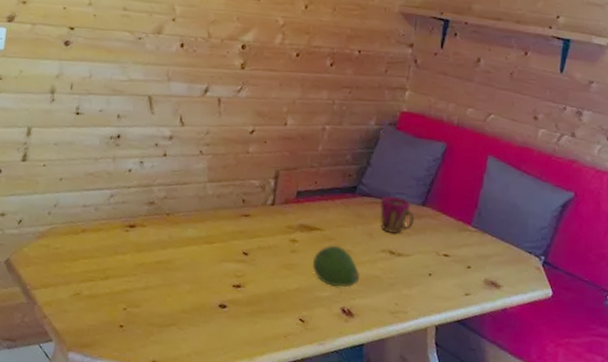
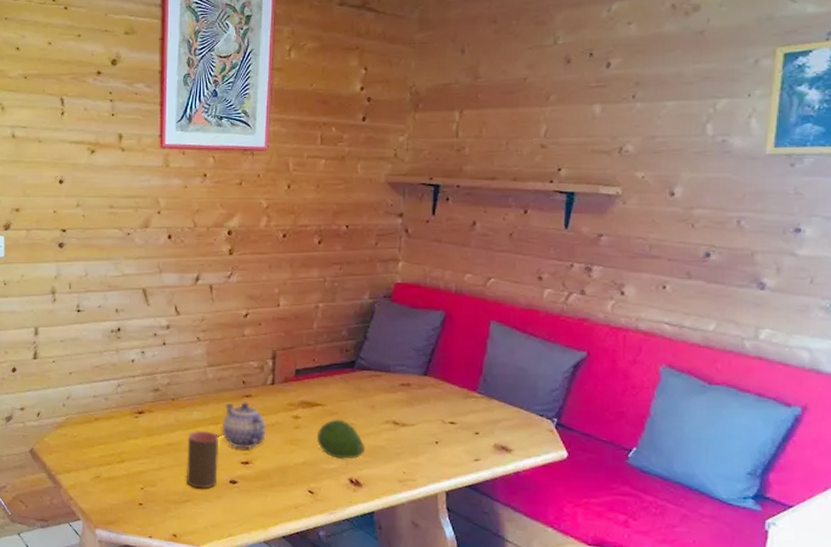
cup: none [173,248,213,312] -> present [186,430,219,489]
teapot: none [215,221,263,271] -> present [222,402,266,449]
cup: present [379,195,415,234] -> none [380,368,417,405]

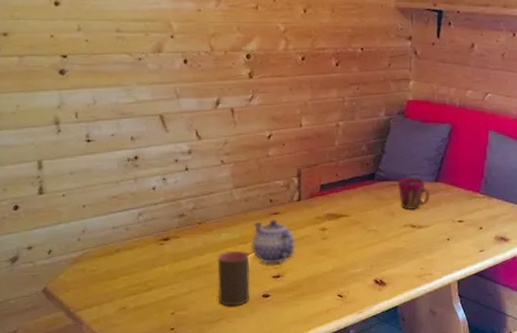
fruit: present [317,419,366,459] -> none [344,227,388,263]
cup: none [380,368,417,405] -> present [397,177,430,210]

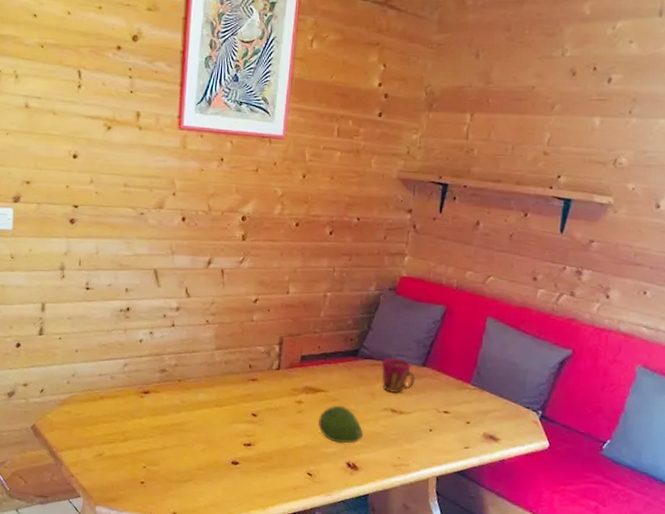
cup: present [217,250,250,306] -> none [188,411,224,469]
teapot: present [251,219,295,264] -> none [226,385,270,431]
fruit: none [344,227,388,263] -> present [318,405,364,444]

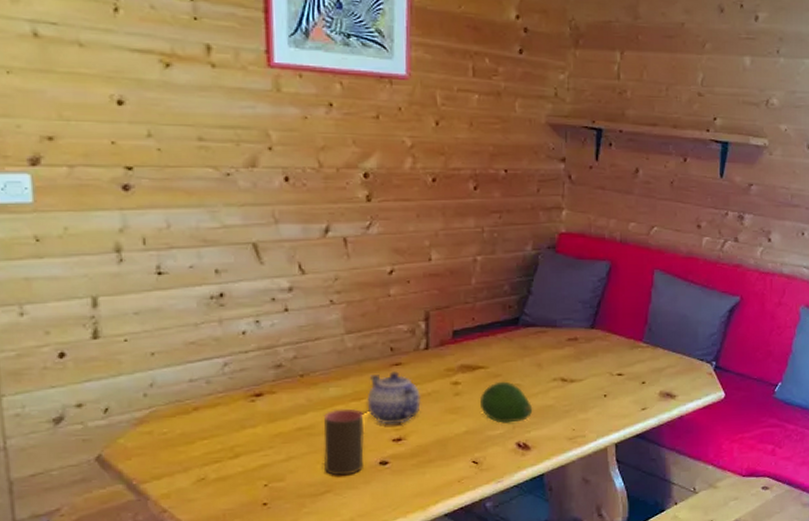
cup: none [188,411,224,469] -> present [323,408,365,476]
teapot: none [226,385,270,431] -> present [367,371,421,425]
cup: present [381,357,416,394] -> none [546,322,585,362]

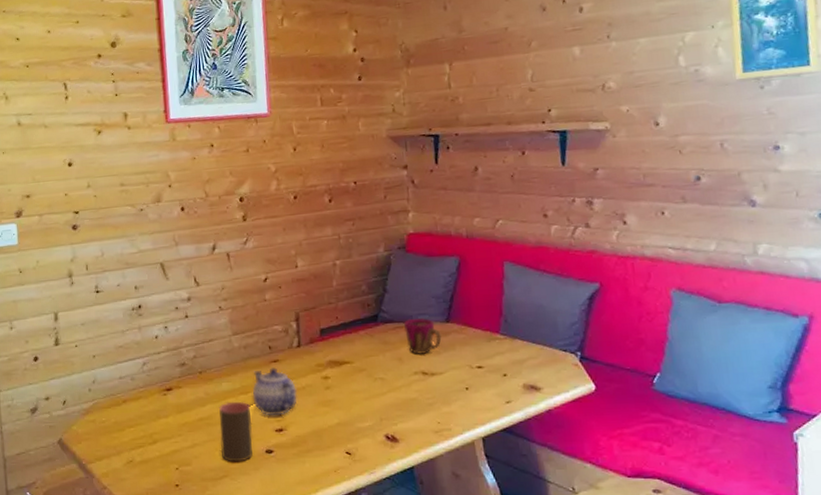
fruit: present [480,381,533,423] -> none [348,375,398,416]
cup: none [546,322,585,362] -> present [403,317,442,355]

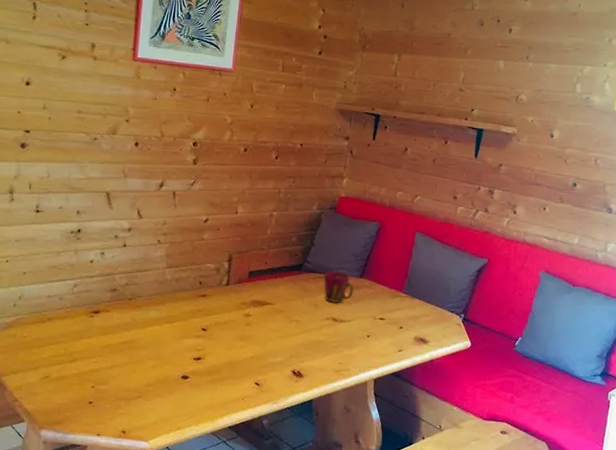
cup: present [219,401,253,462] -> none [138,328,174,385]
teapot: present [252,367,297,416] -> none [176,301,219,346]

